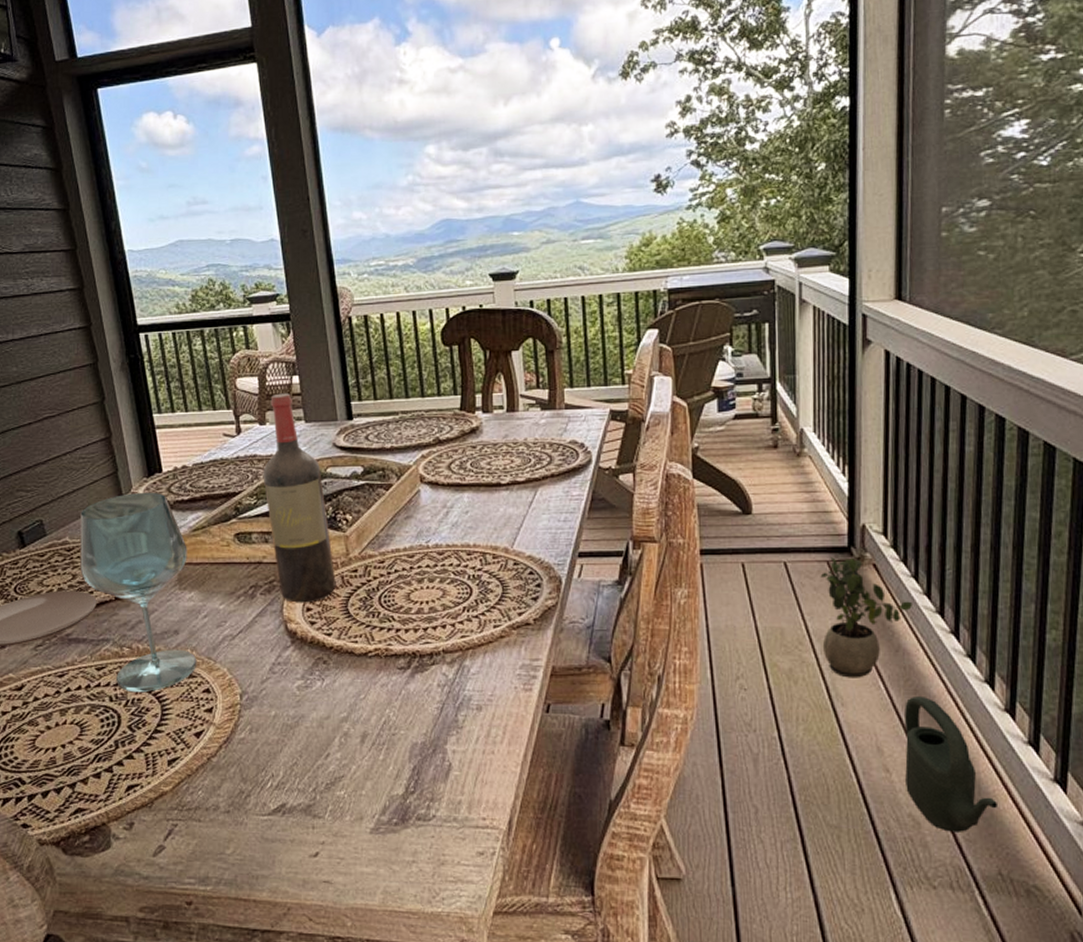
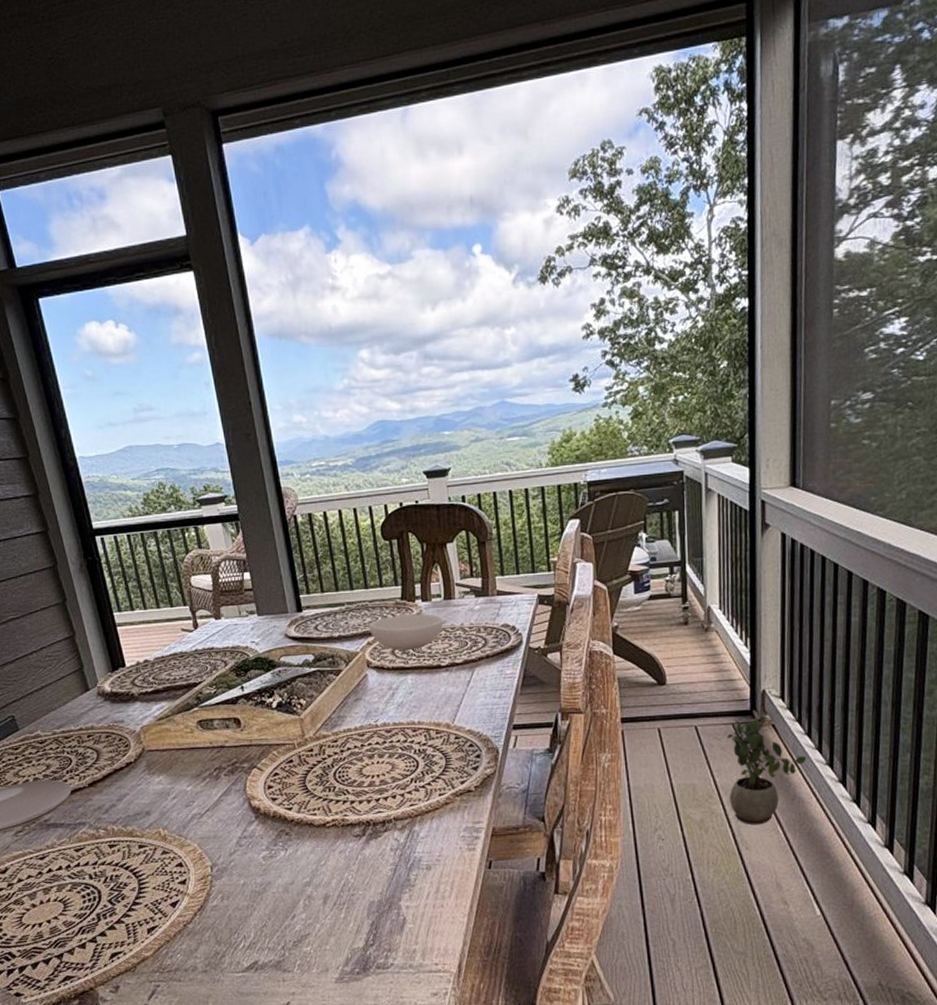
wine glass: present [80,492,197,693] -> none [50,685,169,870]
wine bottle: present [263,393,336,603] -> none [220,589,294,782]
bowl: none [424,426,506,465] -> present [369,614,444,650]
watering can: present [903,697,997,832] -> none [799,838,878,952]

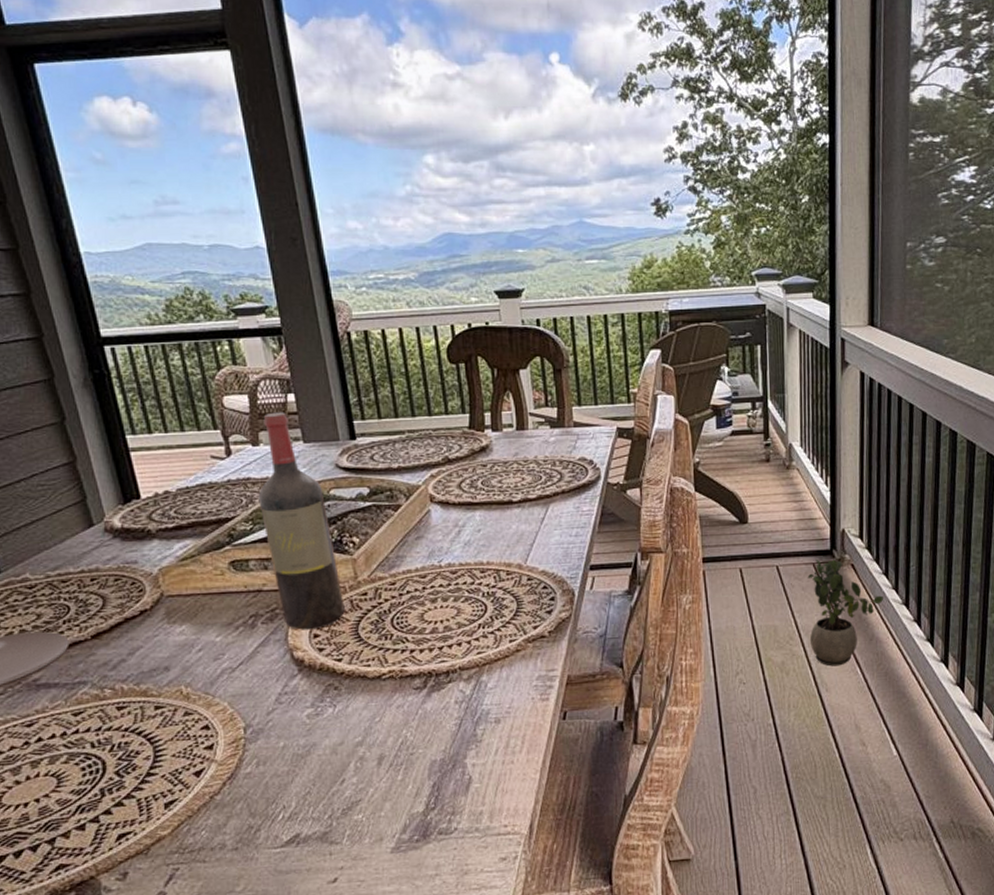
wine bottle: none [220,589,294,782] -> present [258,412,345,630]
bowl: present [369,614,444,650] -> none [433,445,516,484]

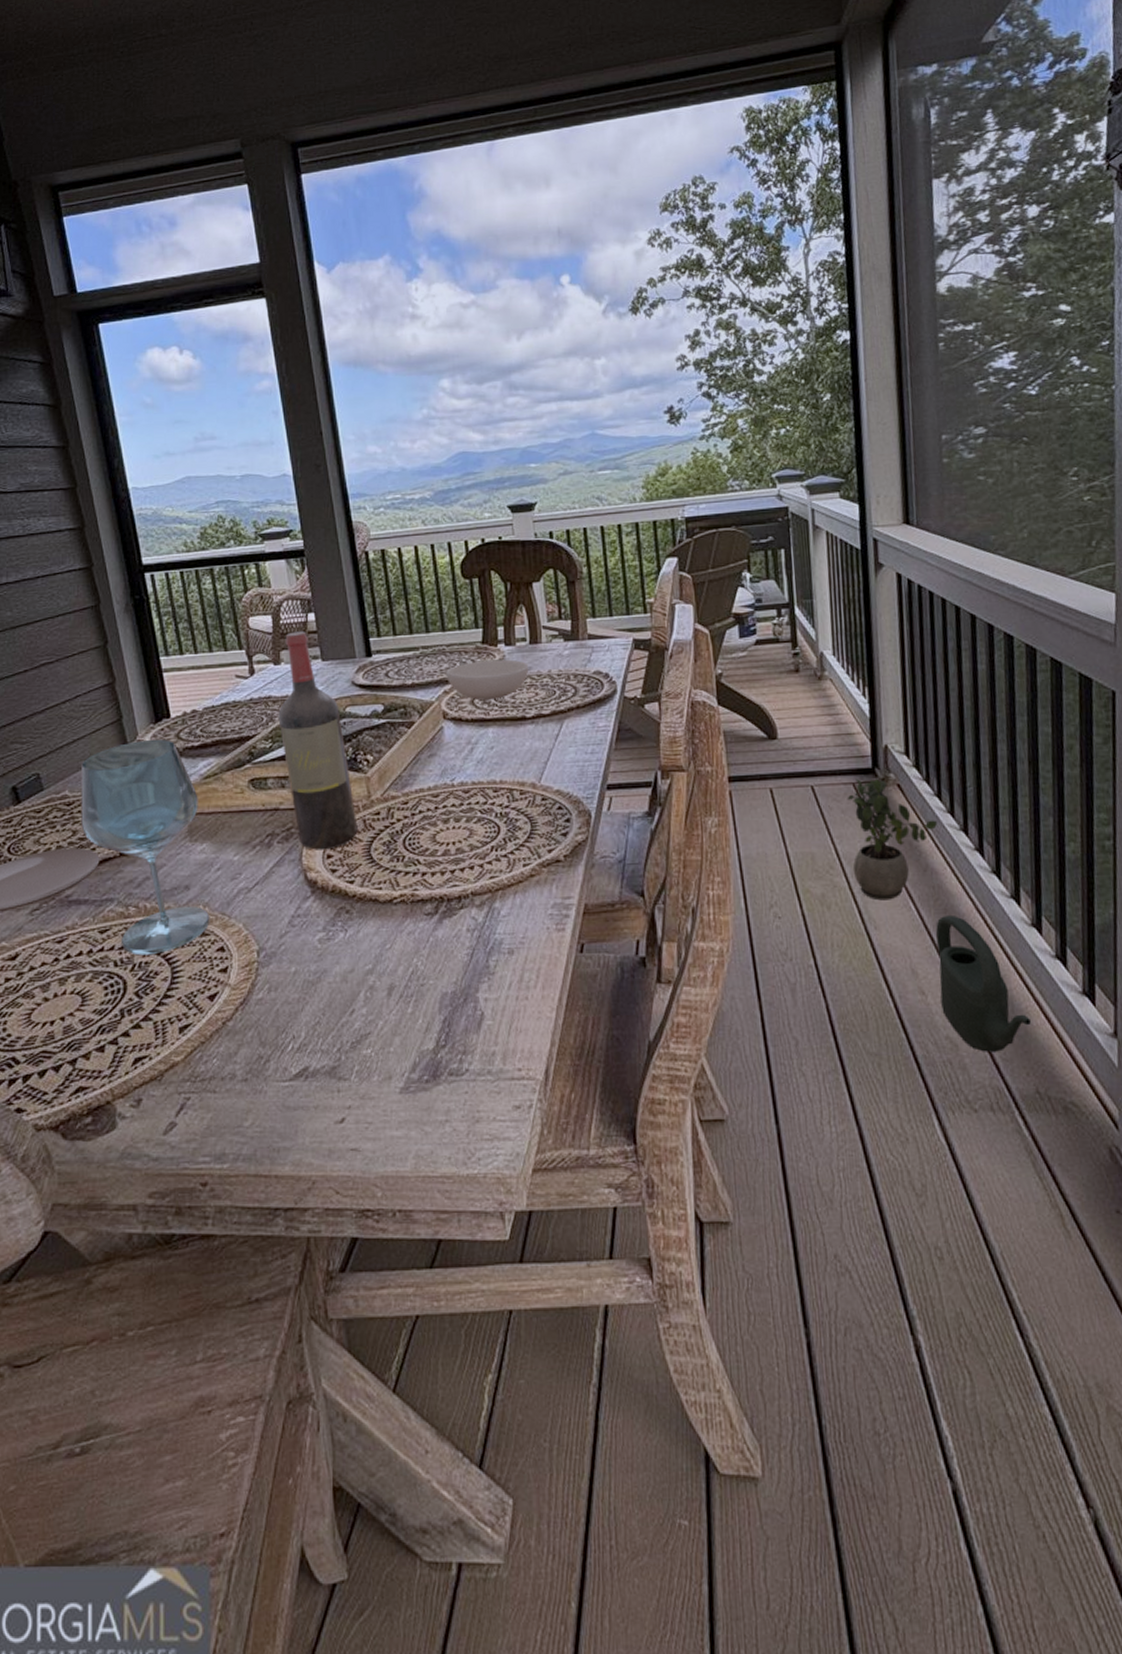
wine glass: none [43,520,193,736] -> present [81,739,210,956]
bowl: none [433,445,516,484] -> present [446,659,529,700]
watering can: none [876,678,950,792] -> present [935,916,1031,1052]

